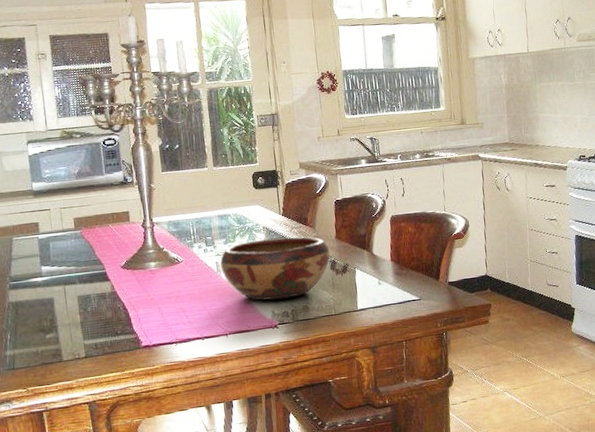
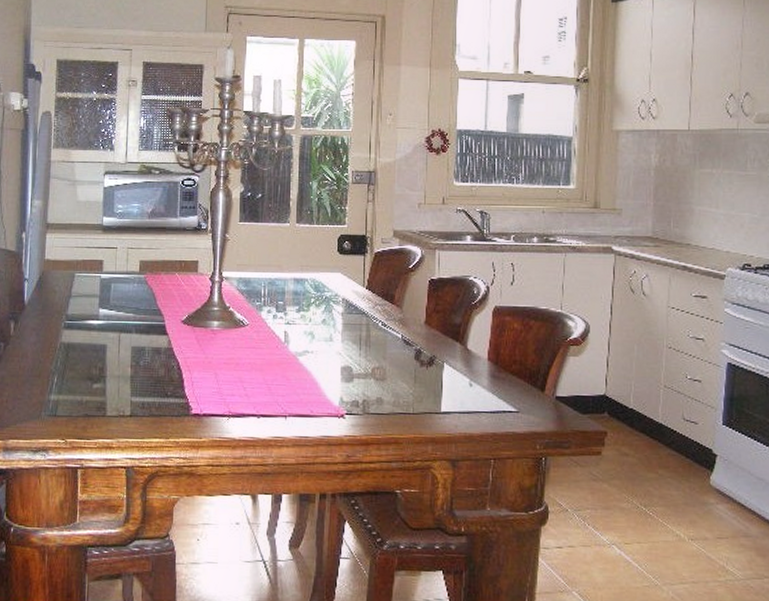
decorative bowl: present [220,237,330,301] -> none [289,313,416,386]

